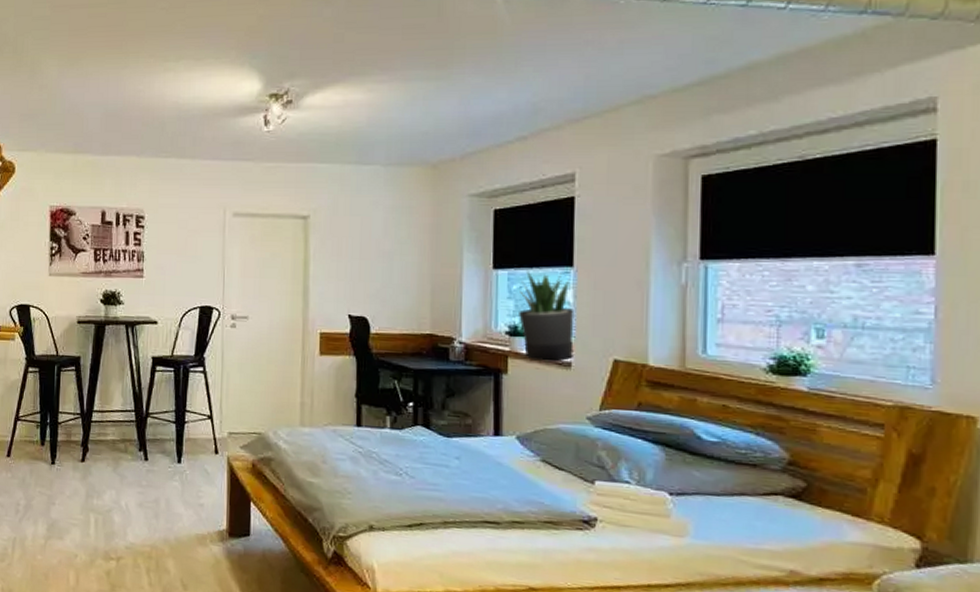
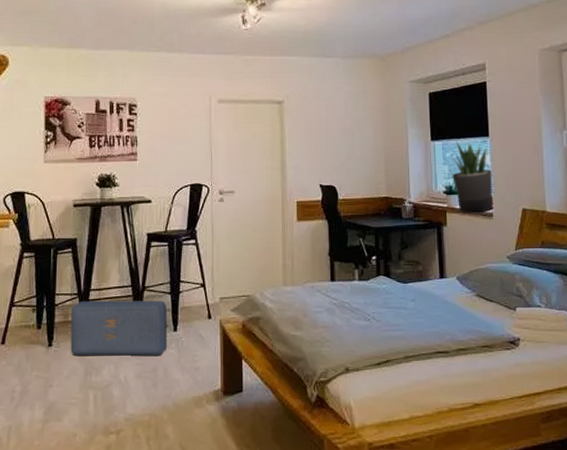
suitcase: none [72,421,173,487] -> present [70,300,169,356]

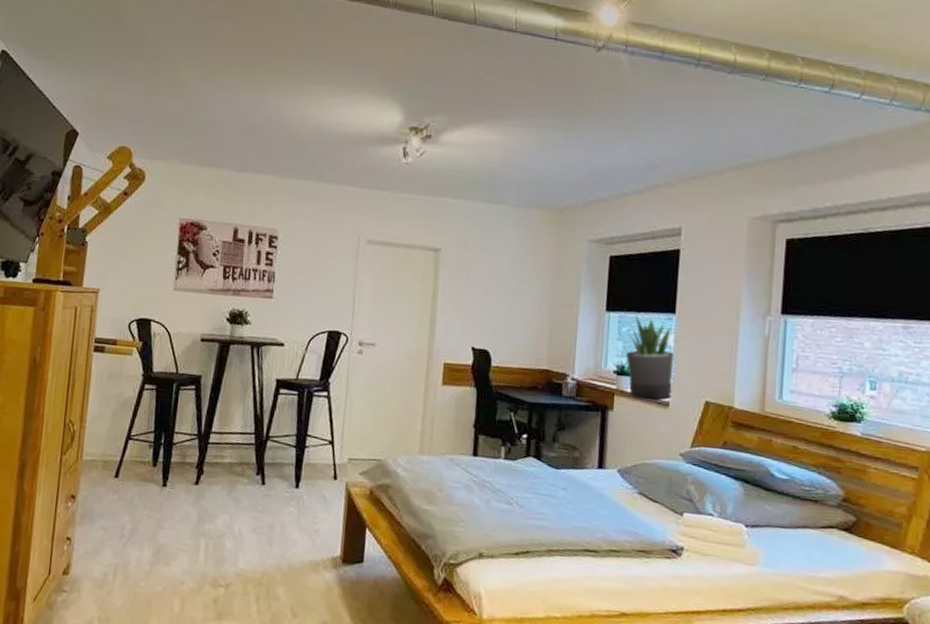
suitcase: present [70,300,169,356] -> none [185,442,291,512]

